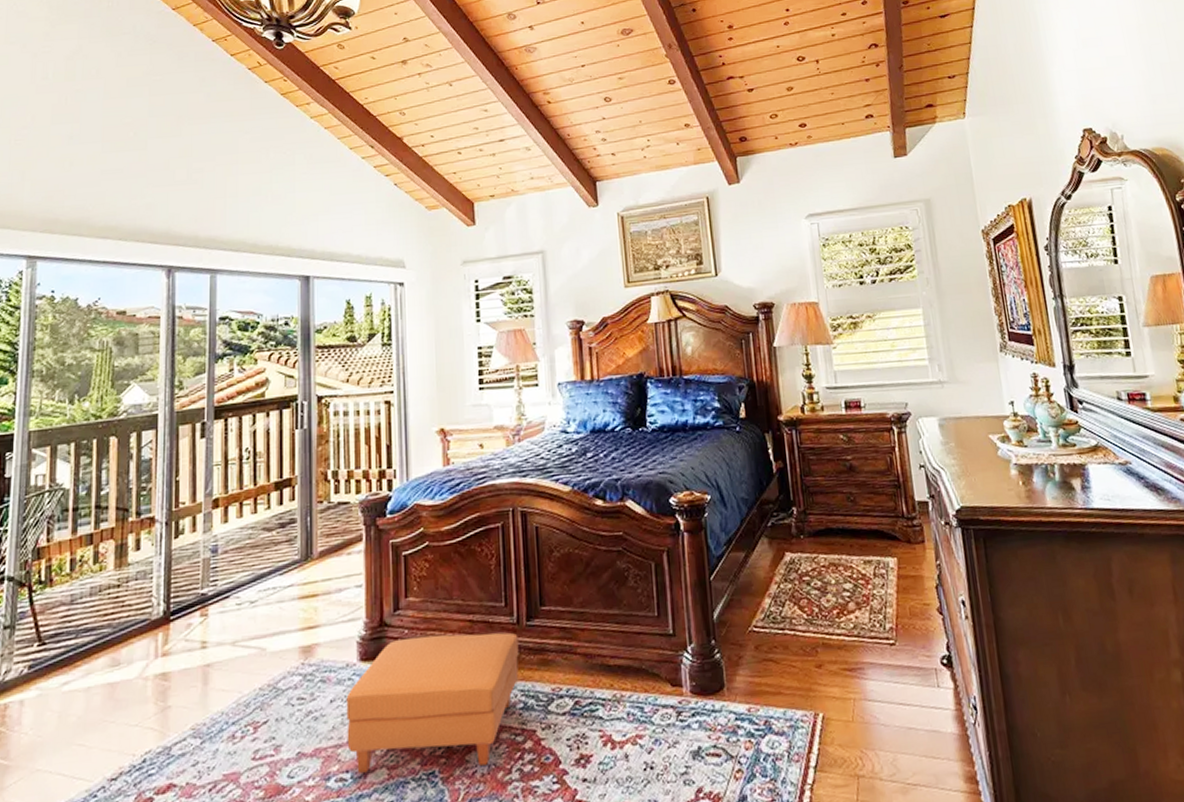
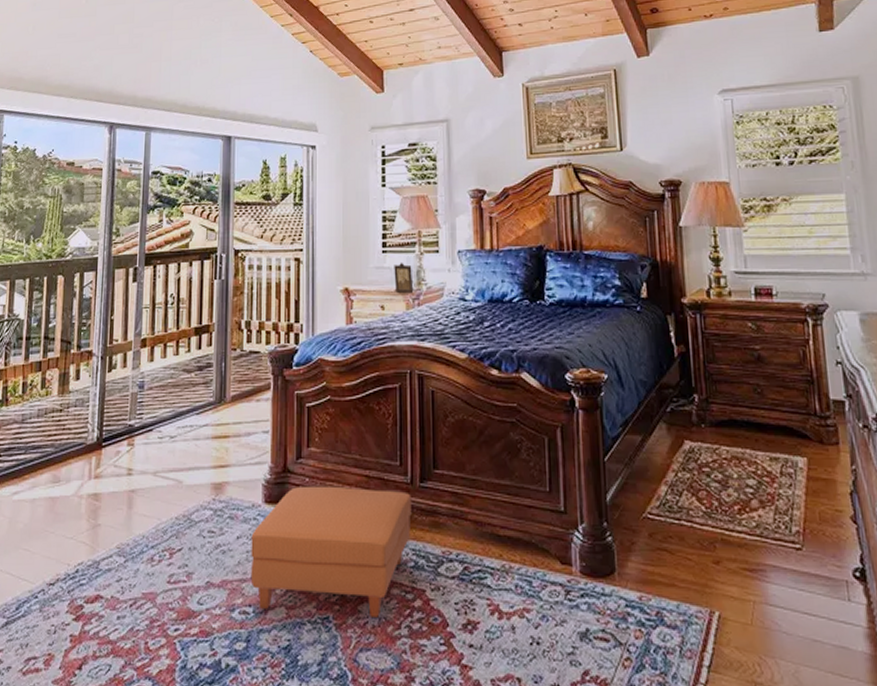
photo frame: none [492,398,518,430] -> present [394,262,418,294]

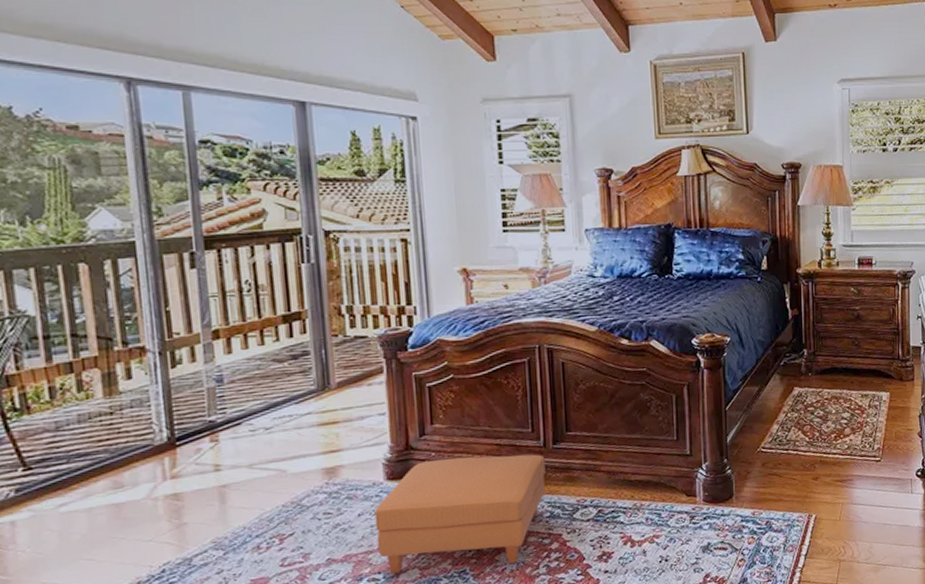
photo frame: present [394,262,418,294] -> none [516,241,544,273]

